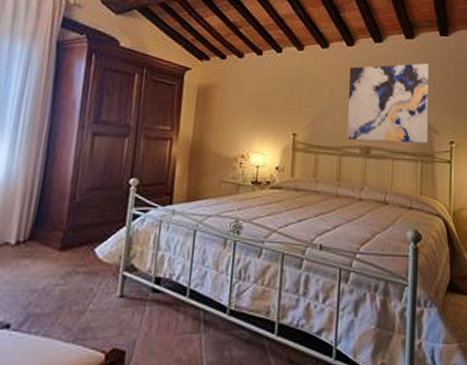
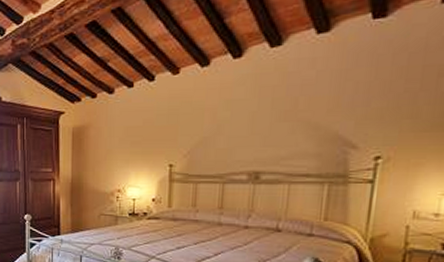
wall art: present [347,63,429,144] -> none [232,60,352,166]

